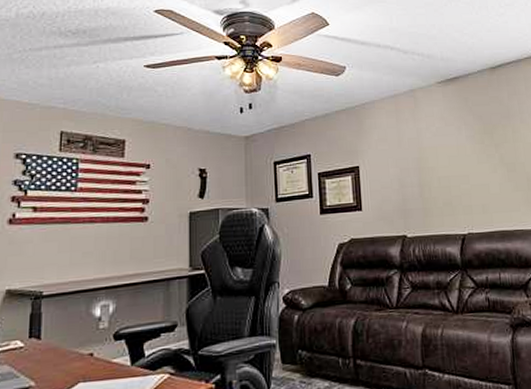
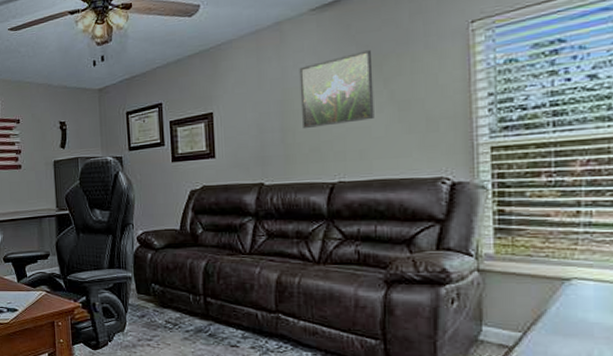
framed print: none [431,120,491,184] -> present [299,50,374,128]

